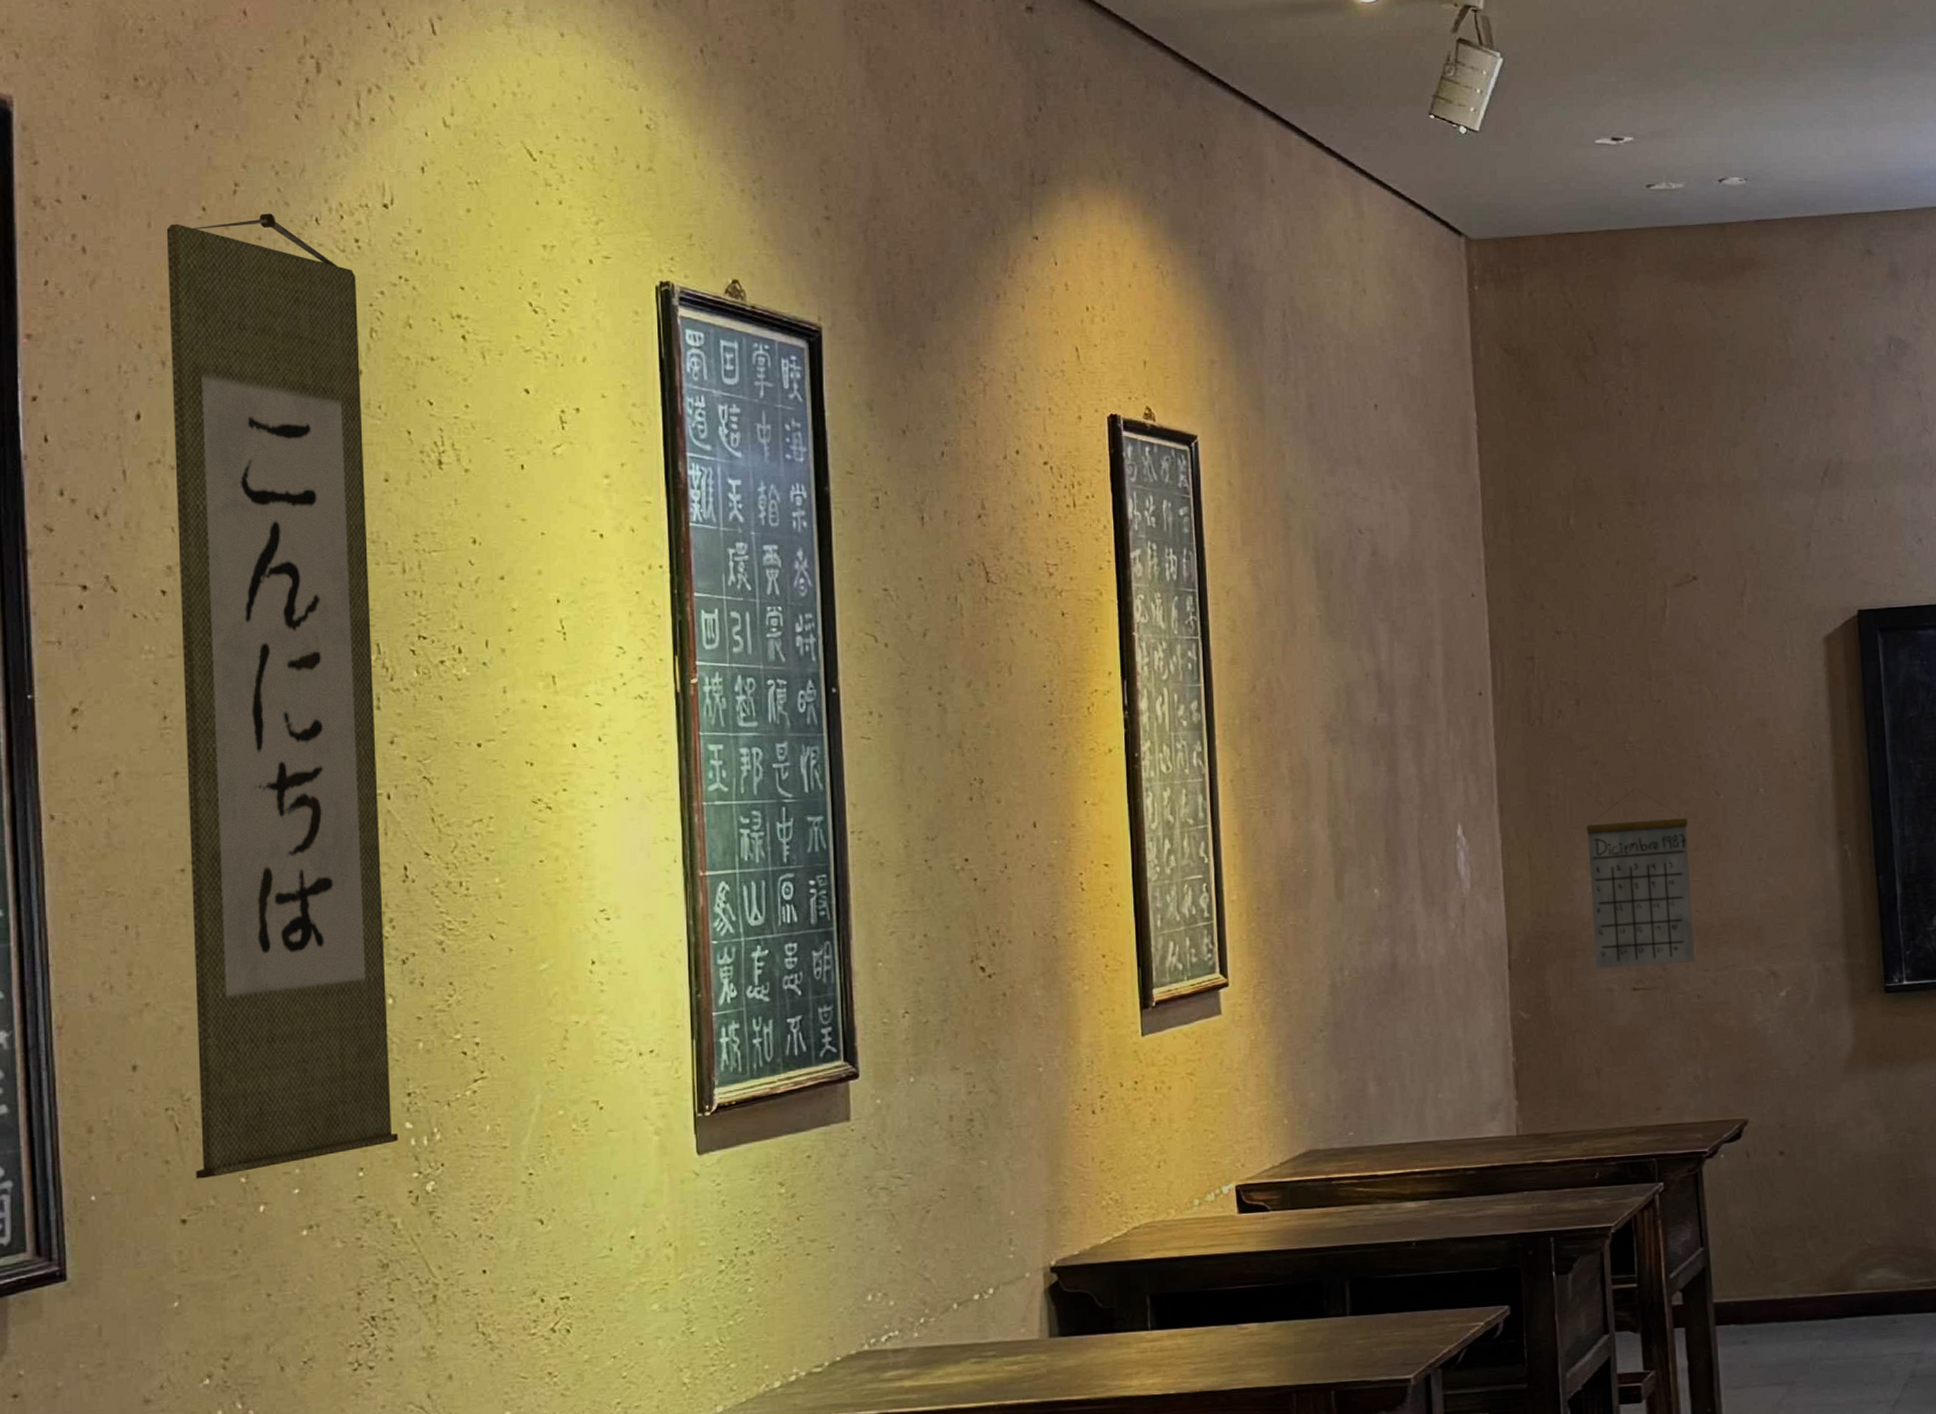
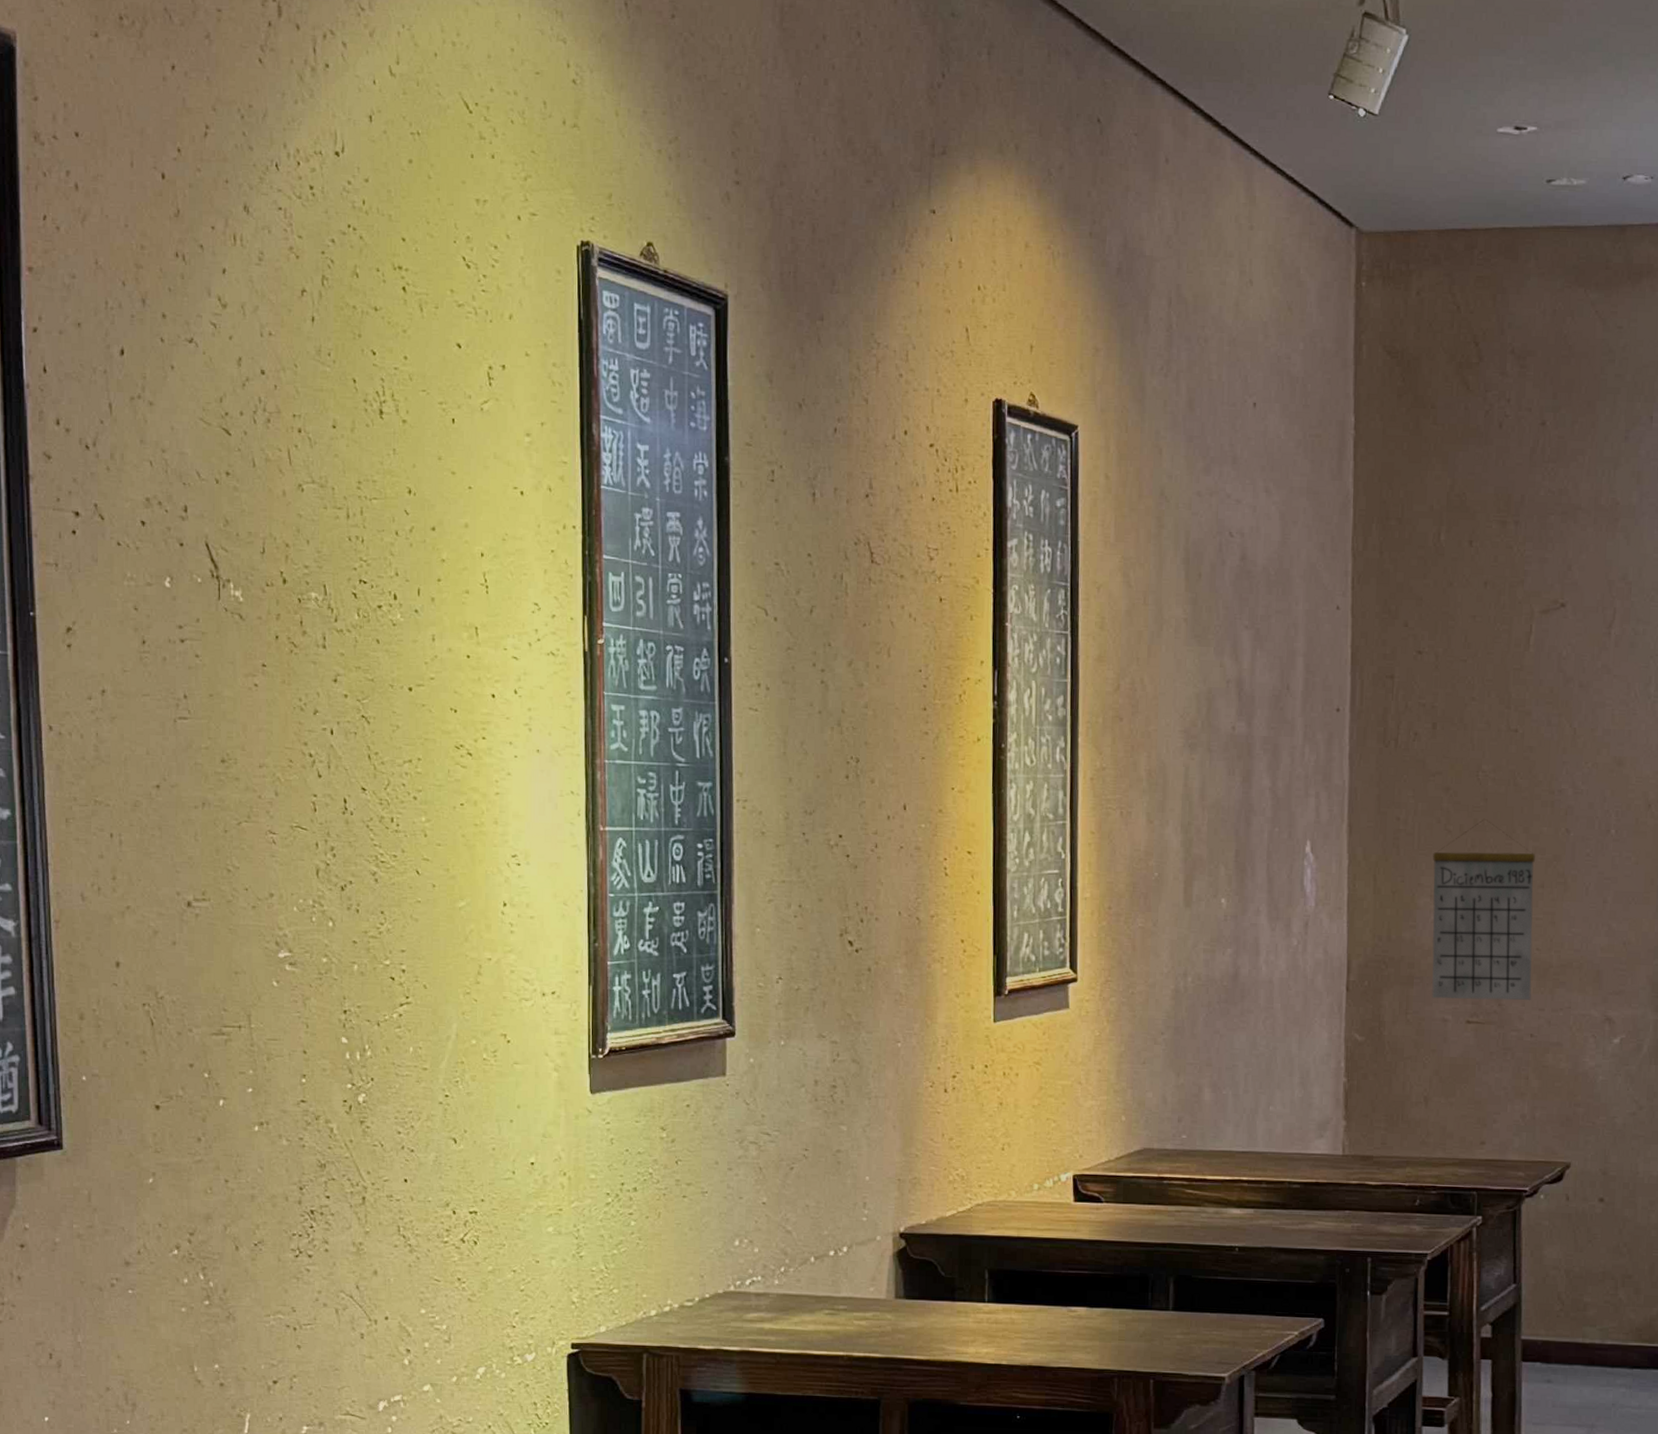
wall scroll: present [166,213,398,1179] -> none [146,157,335,1071]

